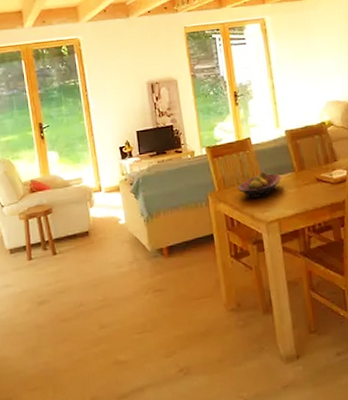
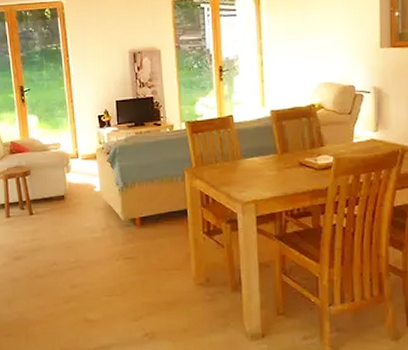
fruit bowl: present [237,171,282,199] -> none [215,151,263,177]

